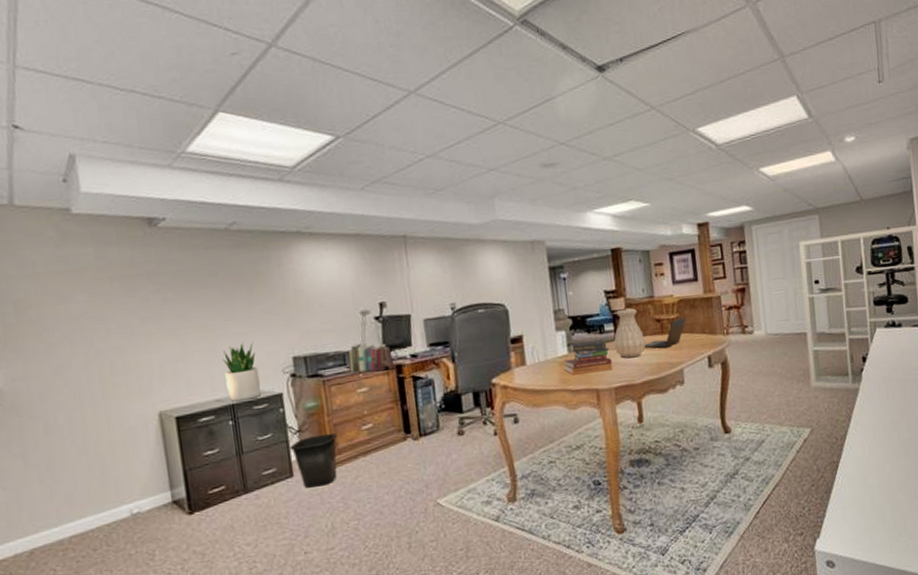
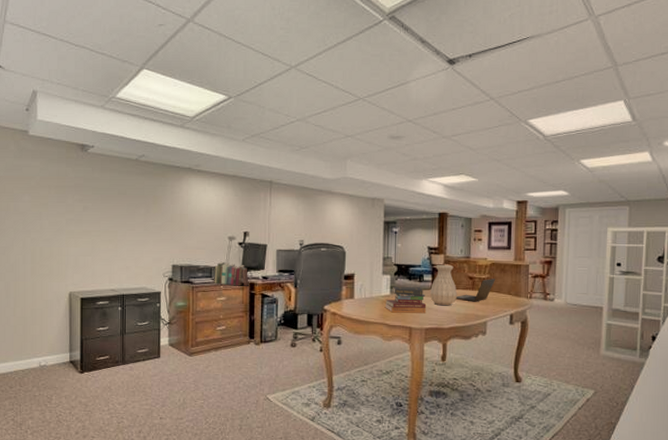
planter: present [223,341,261,402] -> none [121,247,146,293]
waste bin: present [290,433,338,488] -> none [160,328,198,369]

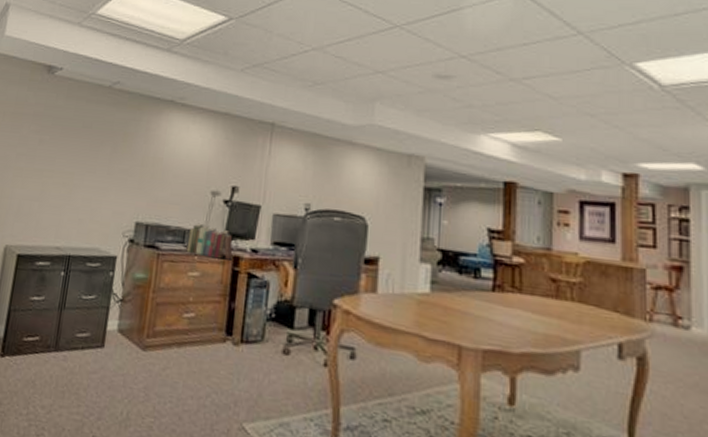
books: present [384,286,427,313] -> none [421,280,485,327]
vase: present [429,265,458,306] -> none [489,256,533,320]
laptop: present [455,279,496,302] -> none [530,284,594,318]

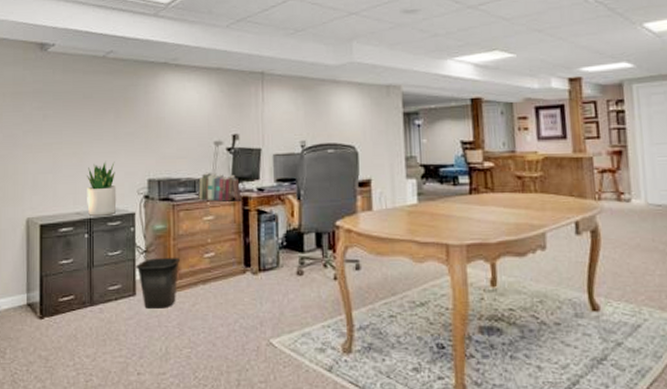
planter: none [68,195,105,255] -> present [87,160,117,216]
waste bin: none [108,309,158,368] -> present [136,257,181,309]

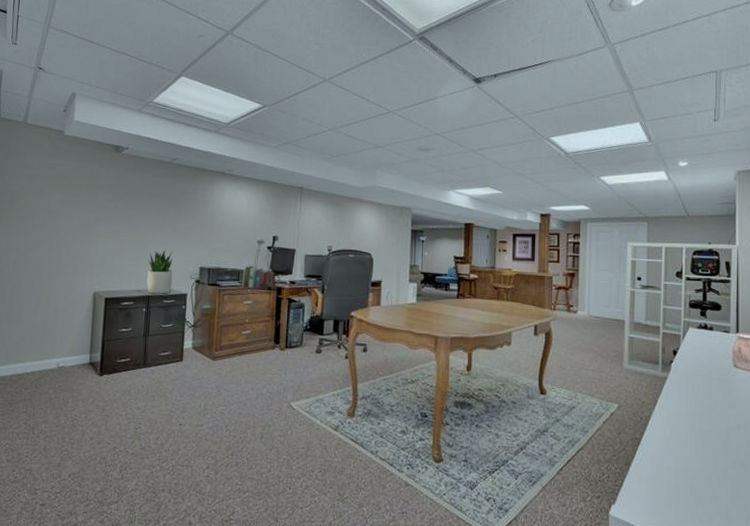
waste bin: present [136,257,181,309] -> none [184,332,223,373]

